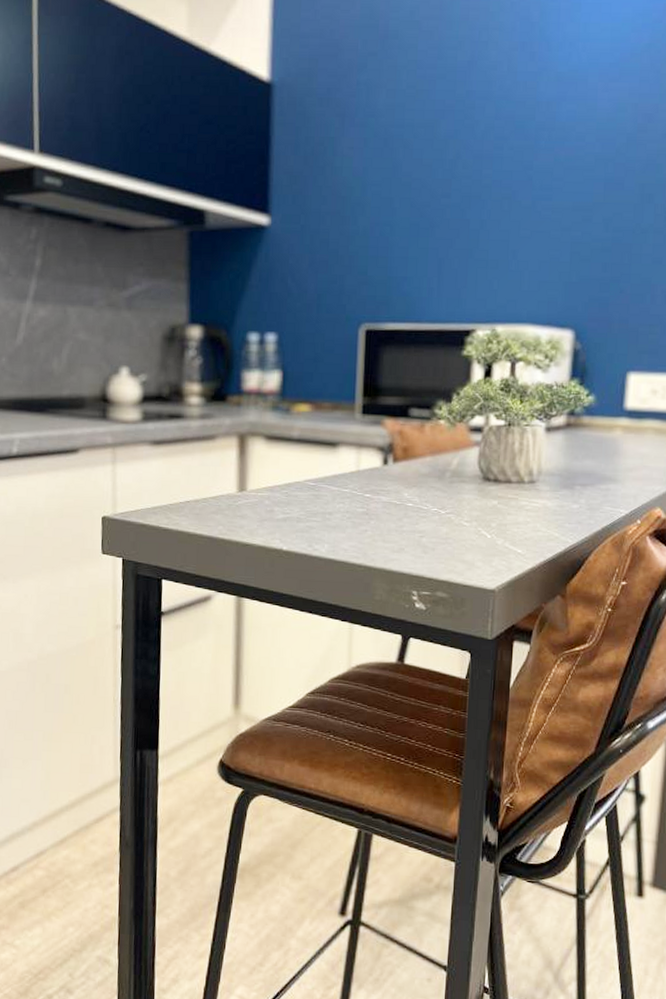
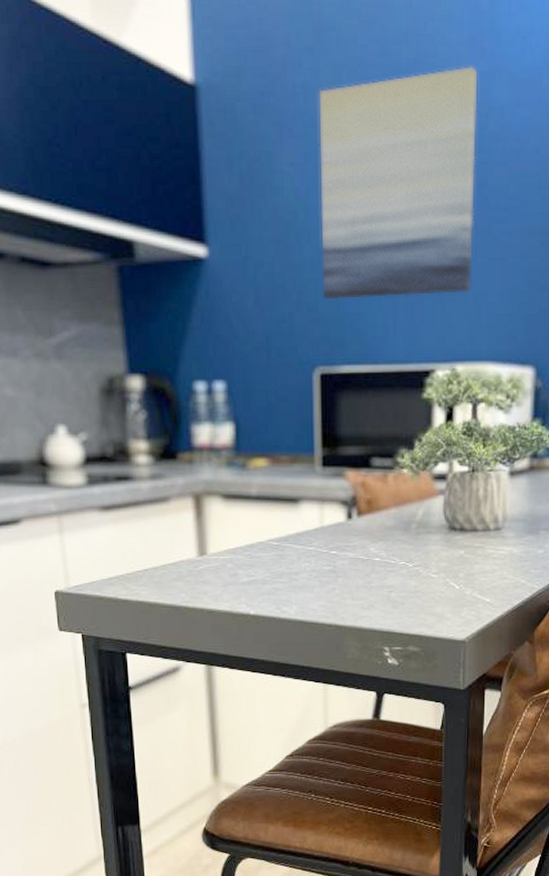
wall art: none [373,66,527,265] -> present [318,65,478,300]

